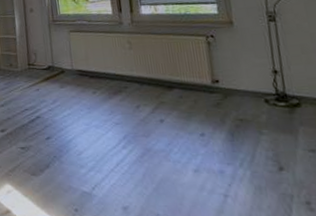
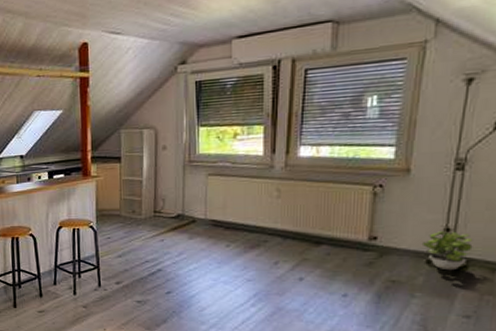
potted plant: none [257,73,300,108] -> present [421,231,473,271]

